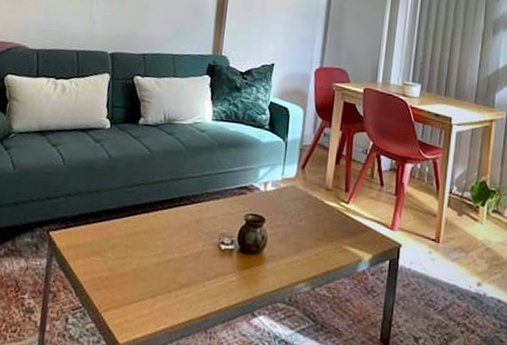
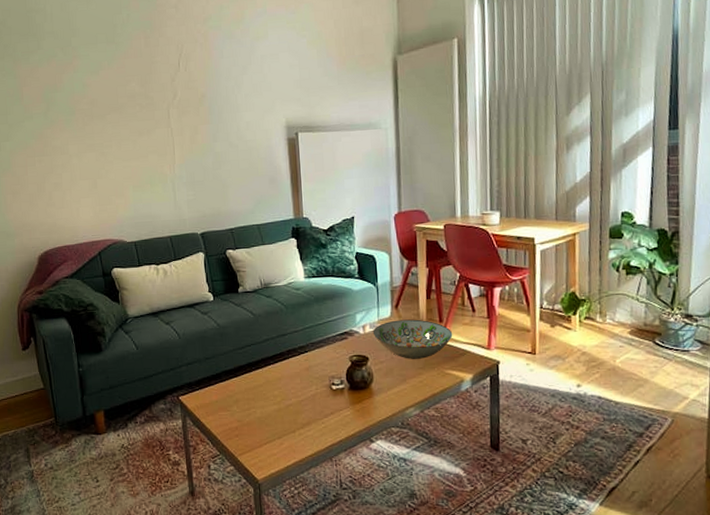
decorative bowl: none [274,181,357,230] -> present [372,319,453,359]

